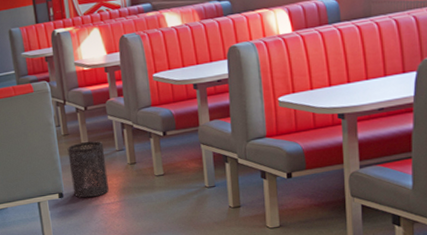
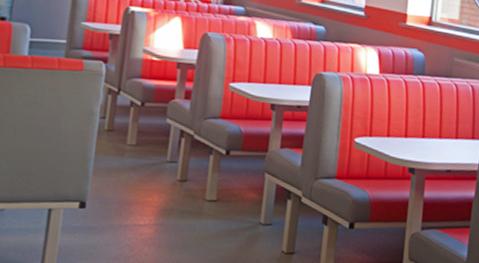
trash can: present [67,141,109,198] -> none [99,143,153,215]

